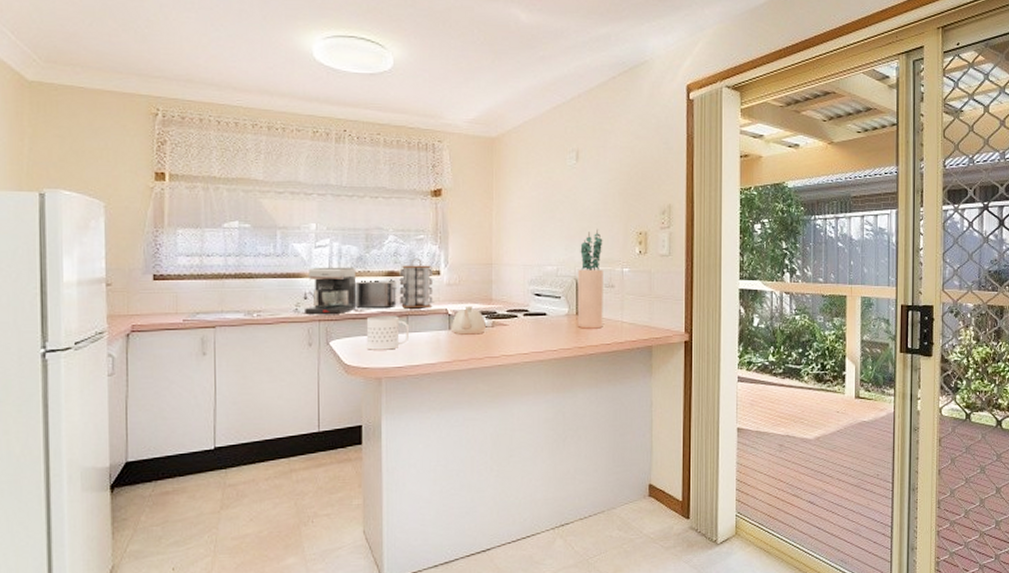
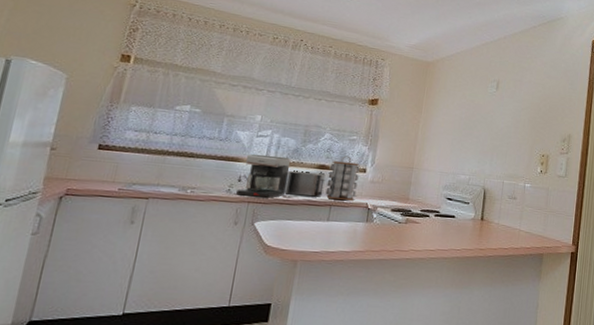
mug: present [366,316,410,350] -> none [288,203,331,236]
teapot: present [450,305,487,335] -> none [368,202,401,229]
vase: present [577,229,603,329] -> none [481,148,511,234]

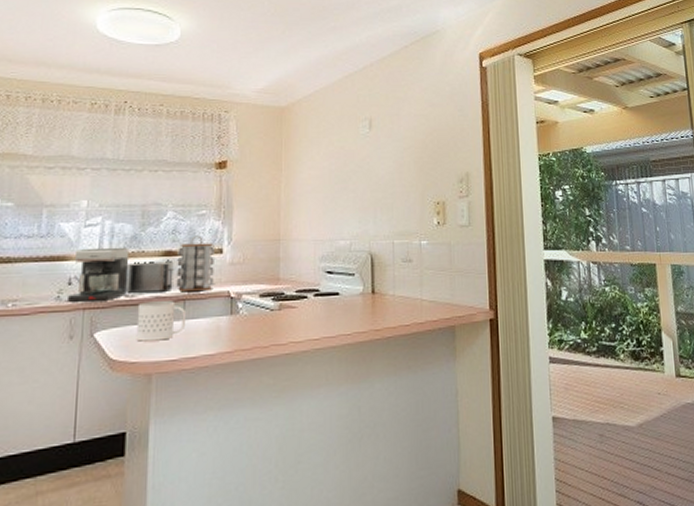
mug: none [288,203,331,236] -> present [136,301,187,342]

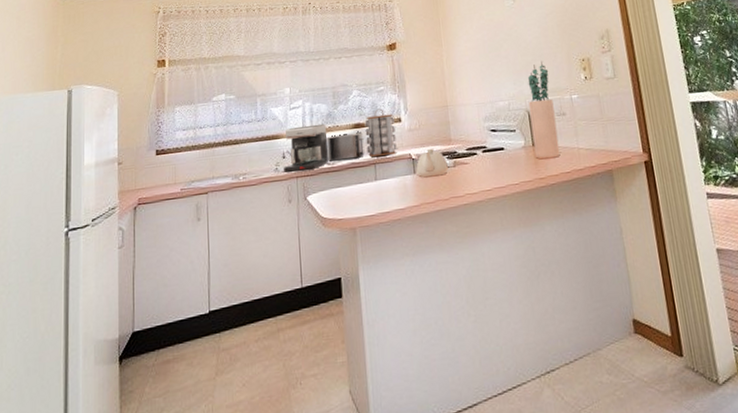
mug: present [136,301,187,342] -> none [338,165,379,202]
teapot: none [232,286,273,320] -> present [415,148,449,178]
vase: none [372,200,401,309] -> present [527,61,560,160]

